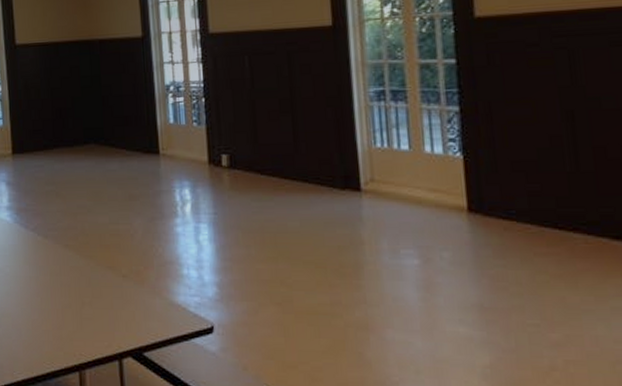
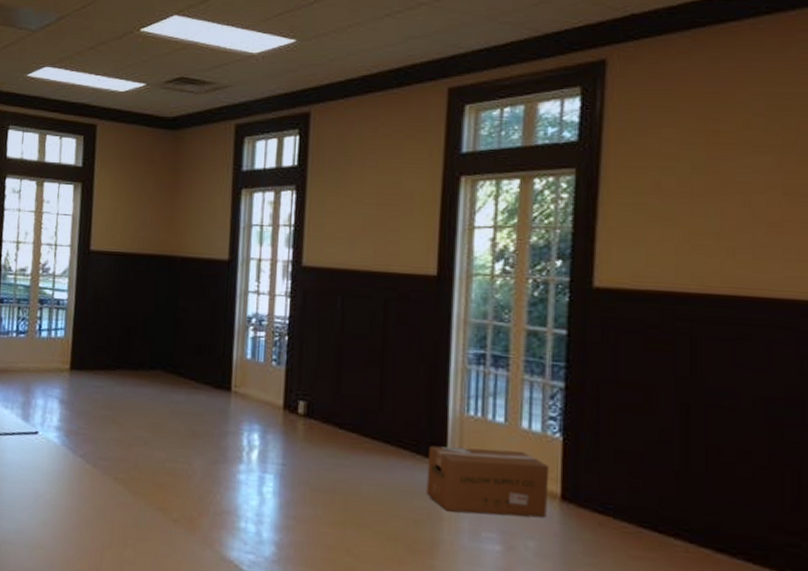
box: none [343,173,457,235] -> present [426,445,549,518]

